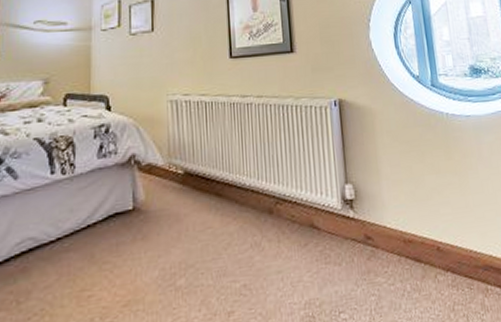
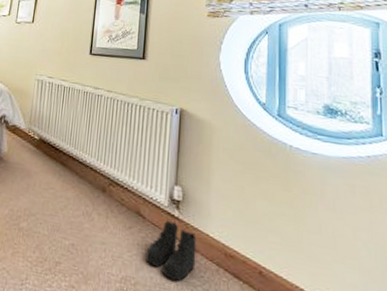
boots: none [326,223,378,287] -> present [145,220,197,281]

